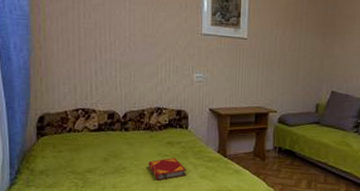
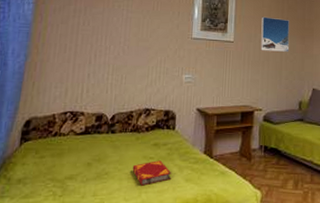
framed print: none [276,10,309,51] -> present [261,16,290,52]

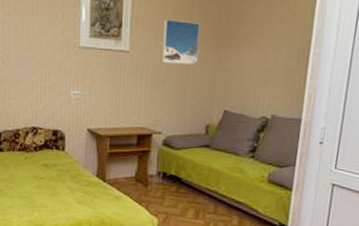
hardback book: present [132,160,172,186] -> none [23,181,64,205]

